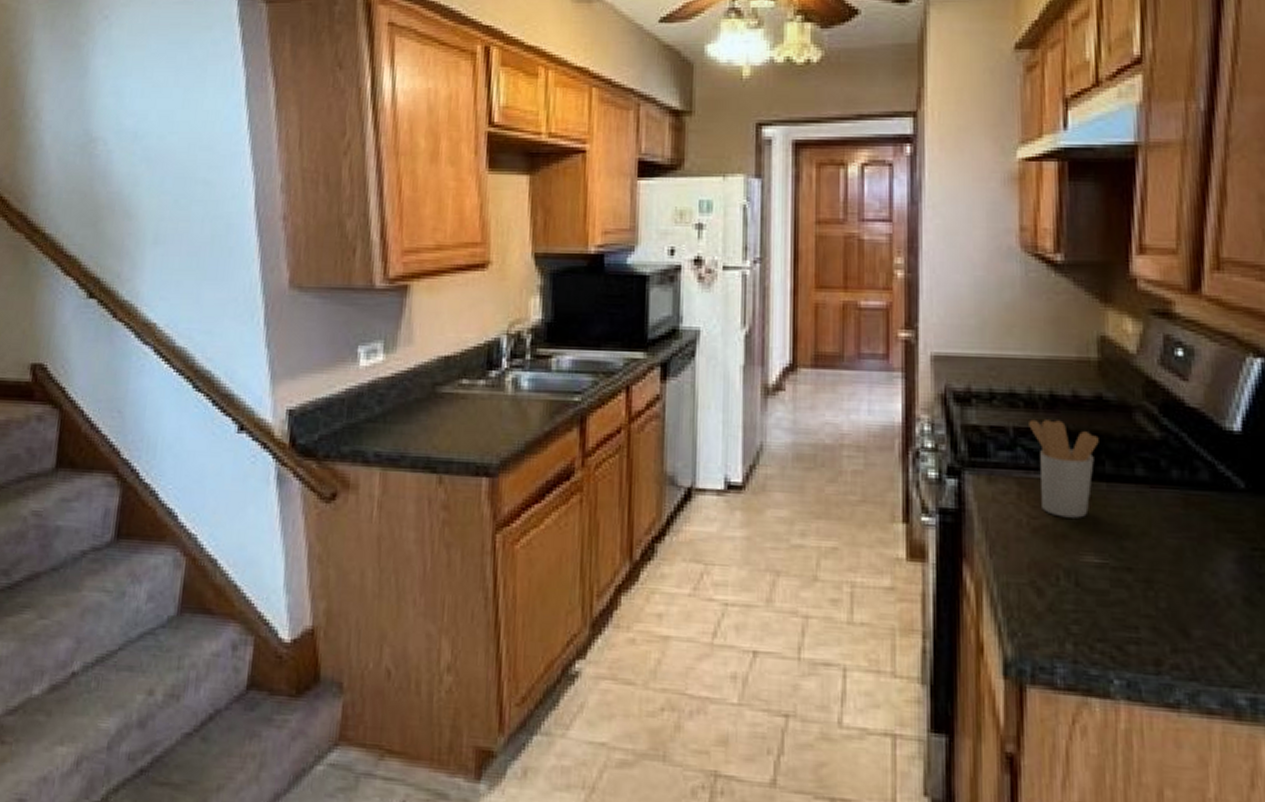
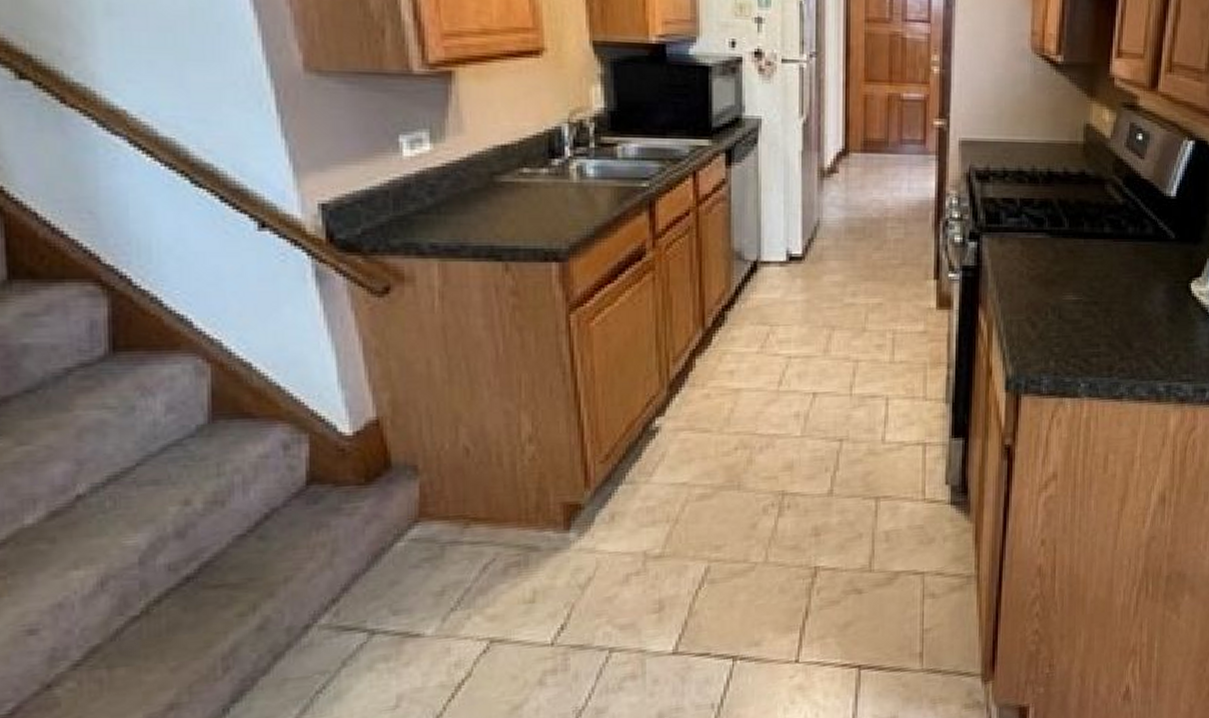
utensil holder: present [1029,419,1099,518] -> none [1031,192,1081,267]

